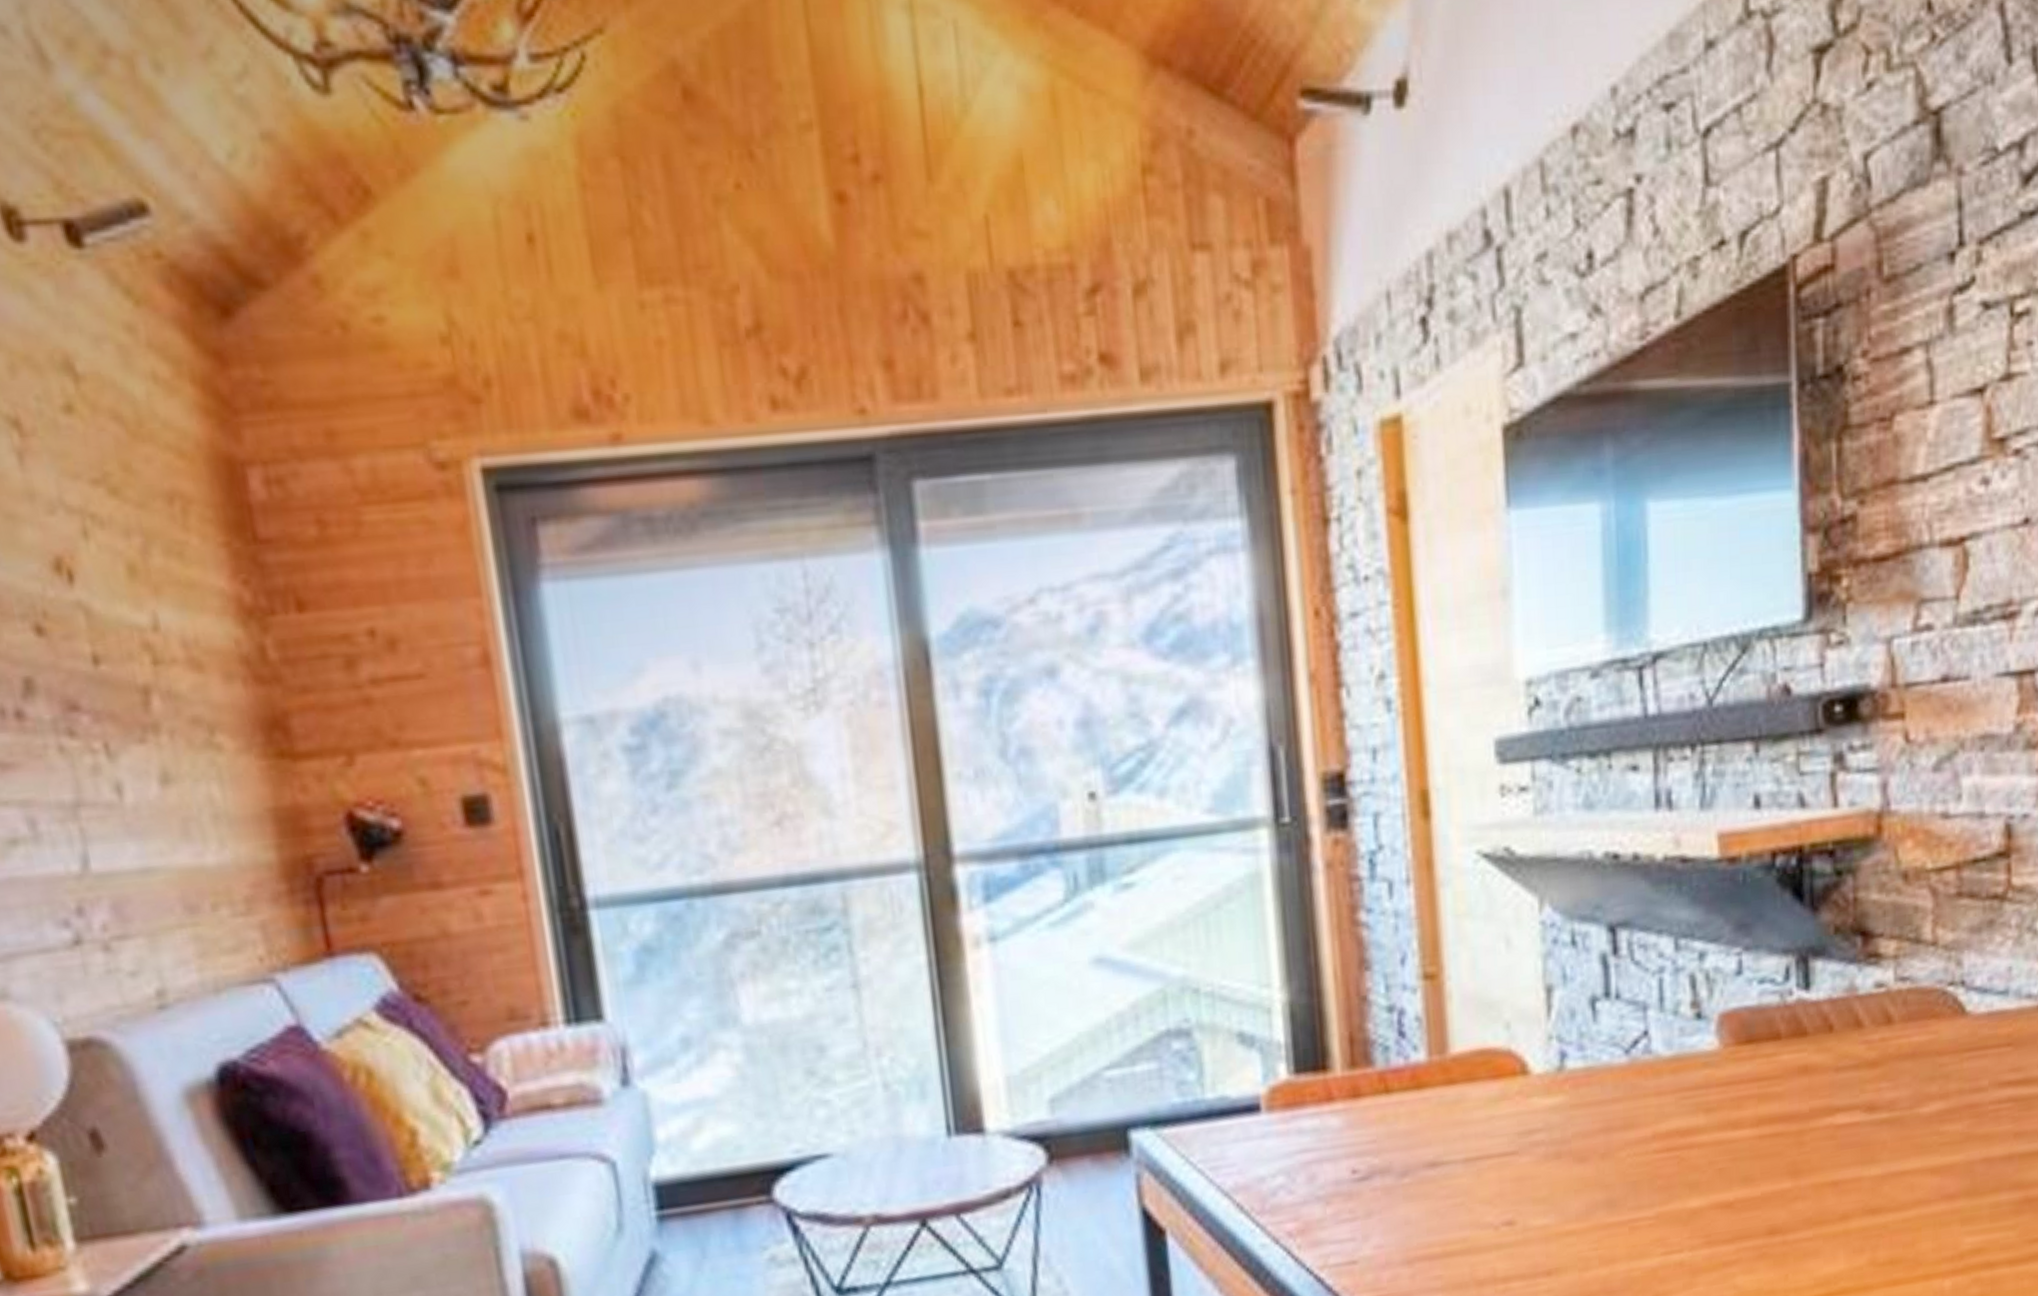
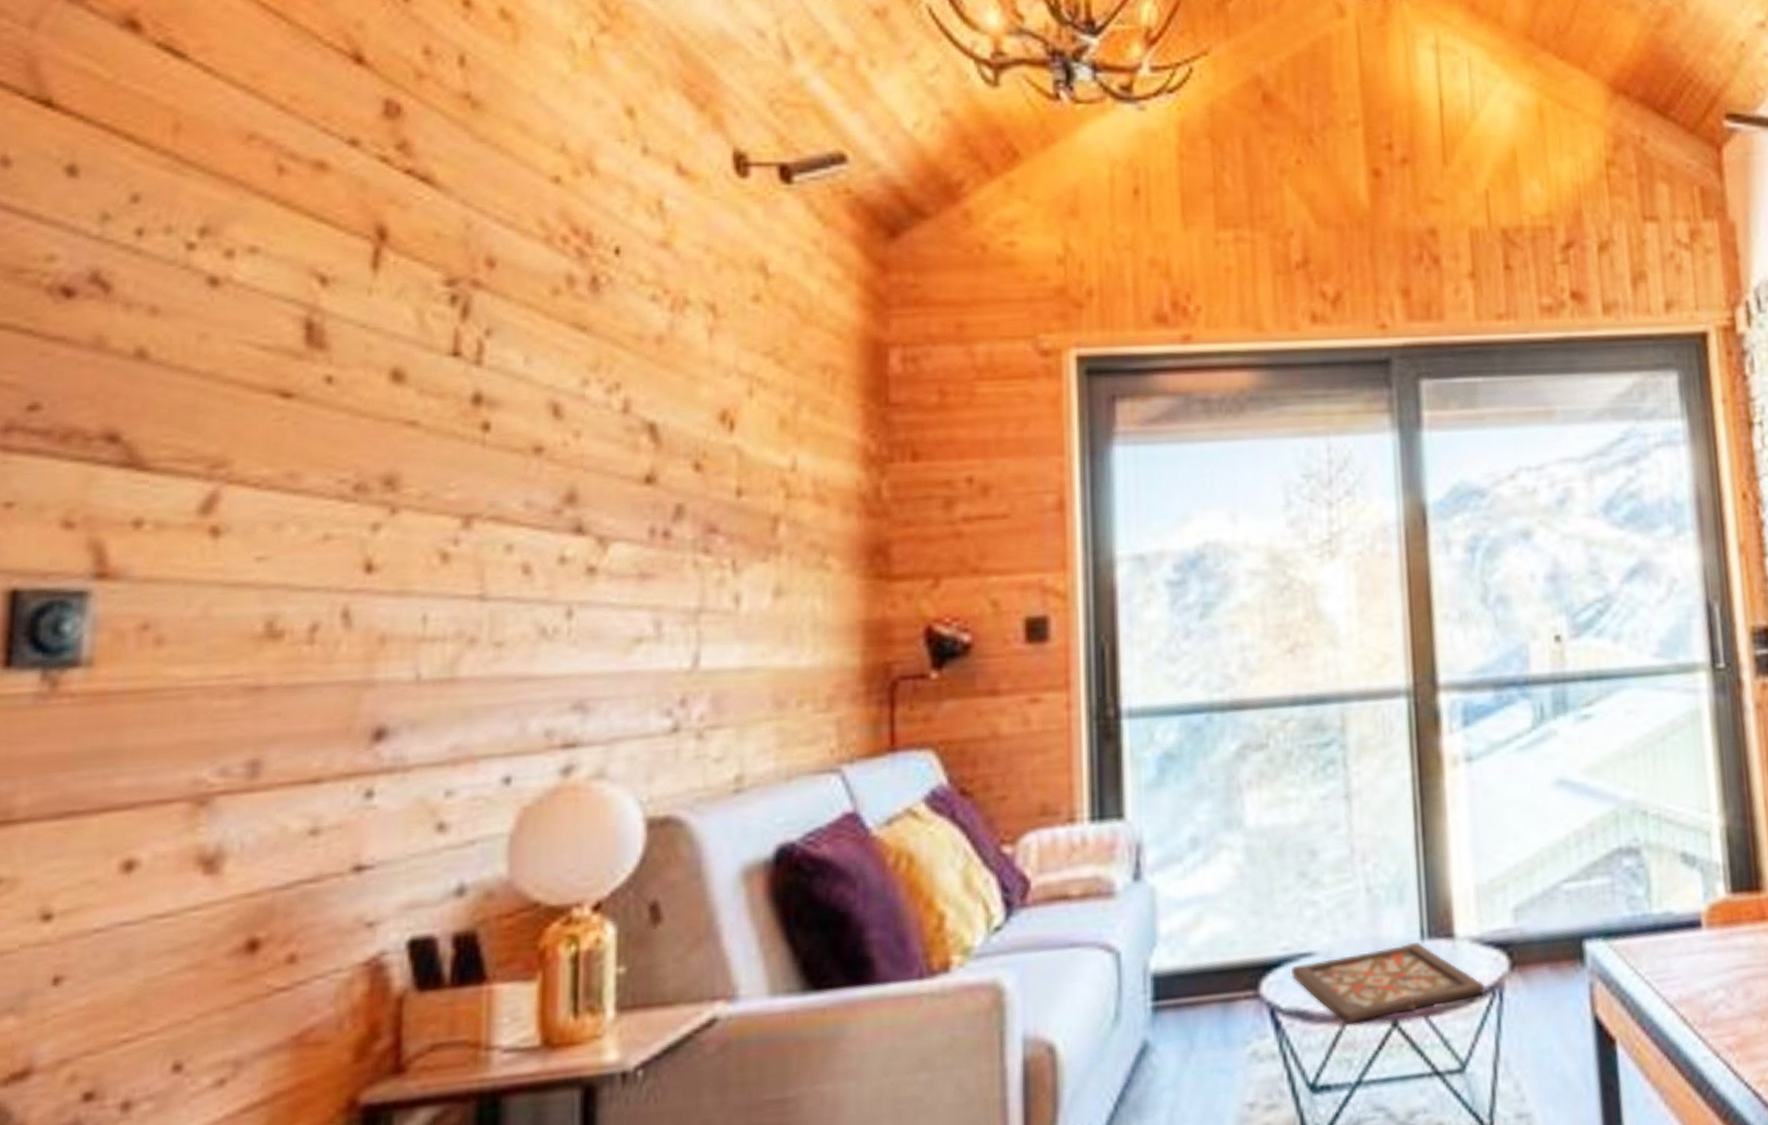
decorative tray: none [806,1138,1022,1225] -> present [1292,941,1486,1024]

